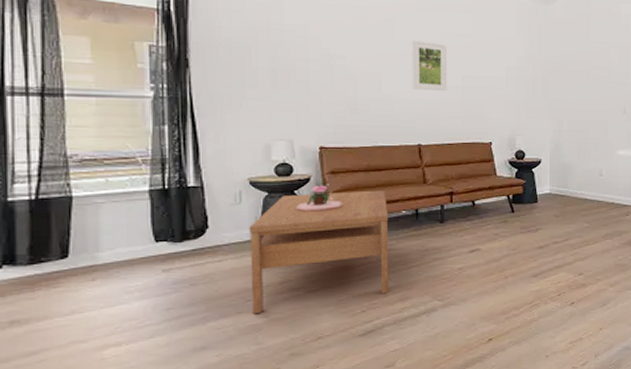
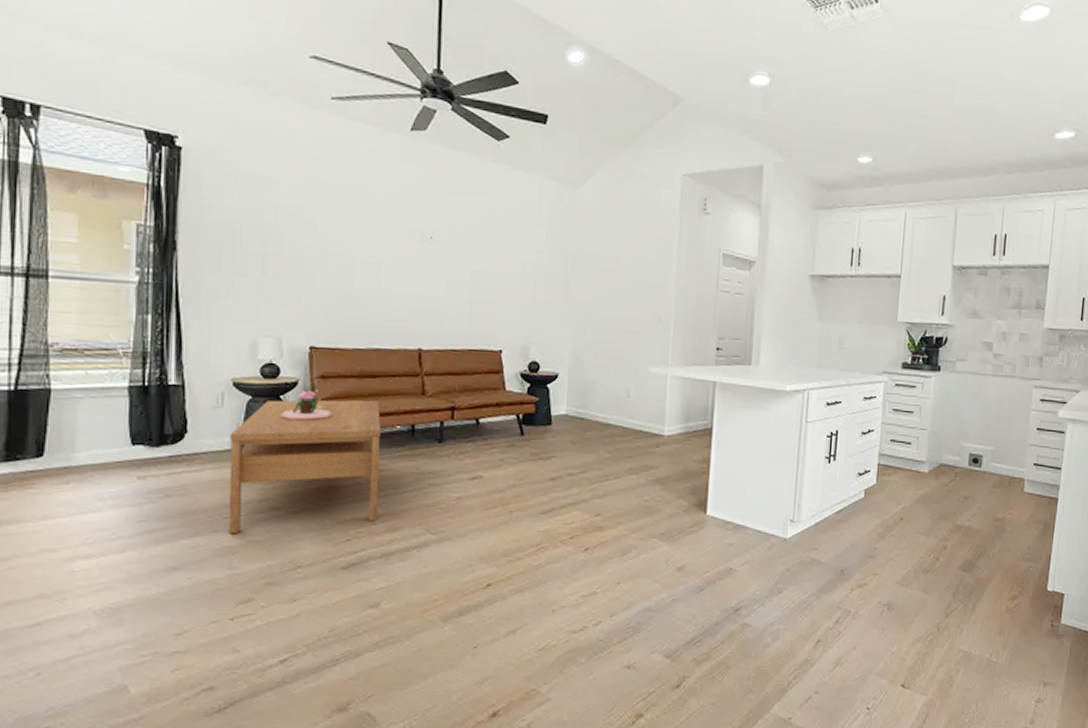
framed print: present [412,40,448,92] -> none [415,227,456,288]

